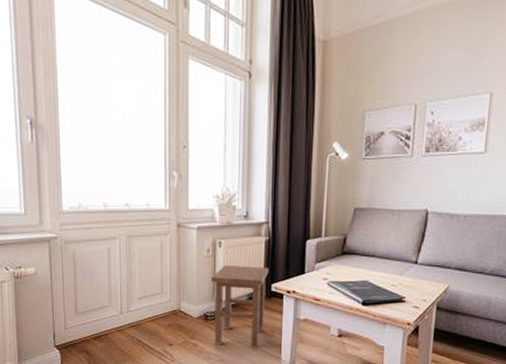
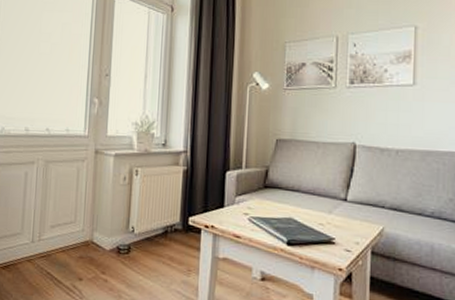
stool: present [211,265,269,349] -> none [126,195,186,290]

